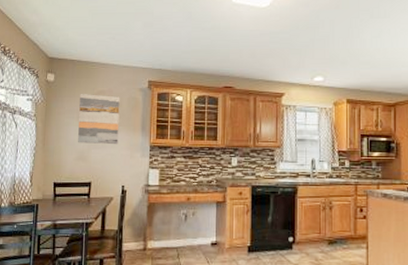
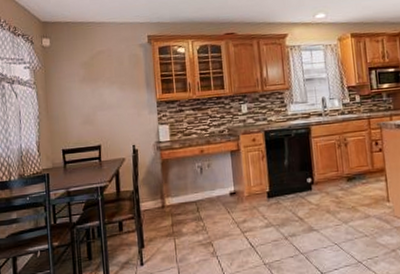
wall art: present [78,93,120,145] -> none [79,54,124,107]

